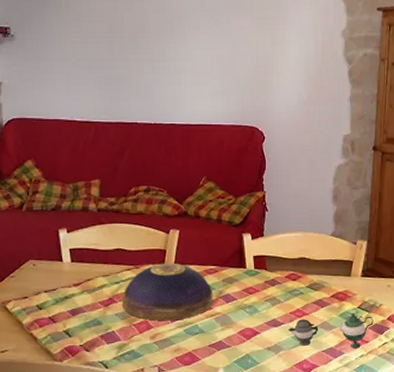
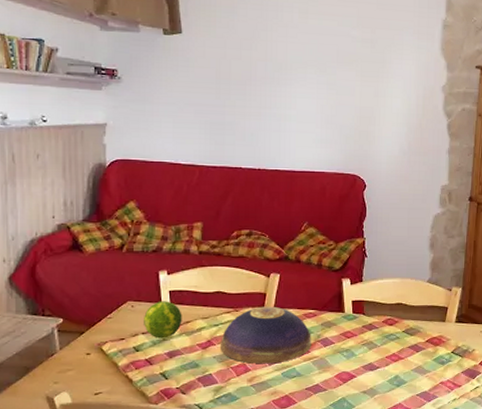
fruit: none [46,259,84,297] -> present [144,301,182,339]
teapot: present [288,312,374,349] -> none [384,357,466,393]

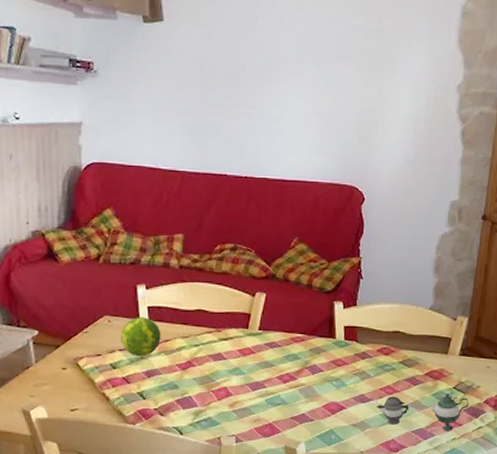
decorative bowl: present [221,306,311,364] -> none [201,328,298,389]
teapot: none [384,357,466,393] -> present [377,392,469,431]

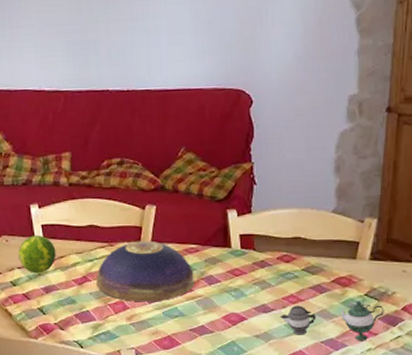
decorative bowl: none [201,328,298,389] -> present [96,240,194,302]

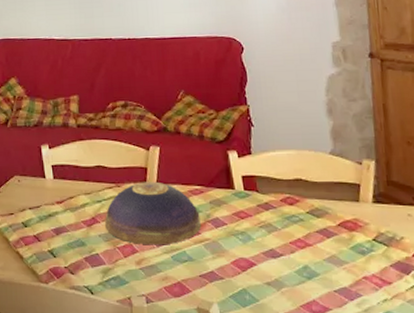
fruit: present [18,235,56,273] -> none [30,175,66,214]
teapot: present [280,300,384,341] -> none [290,245,396,291]

